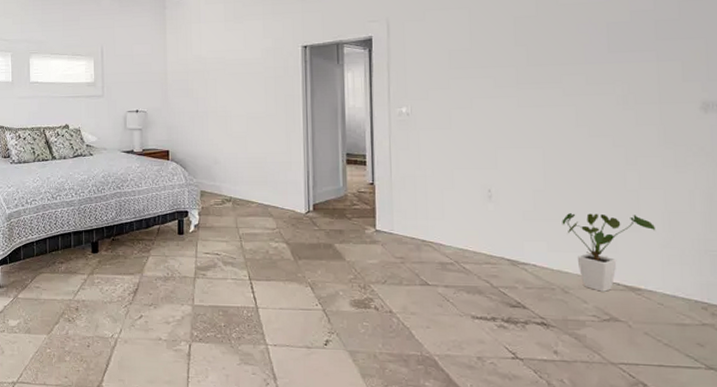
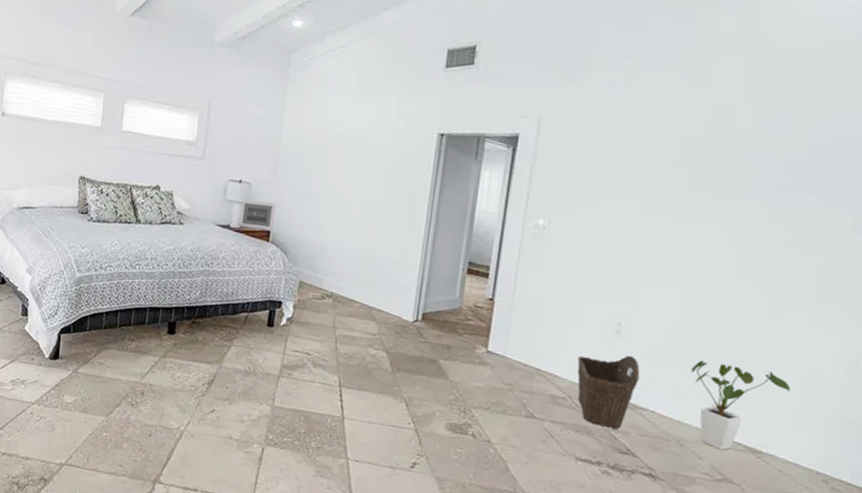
picture frame: none [141,126,172,150] -> present [239,200,277,231]
wicker basket: none [457,217,516,285] -> present [577,355,640,429]

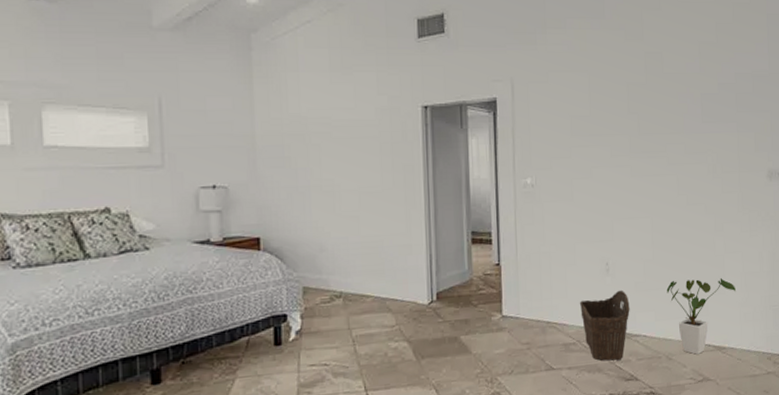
picture frame: present [239,200,277,231] -> none [221,205,263,239]

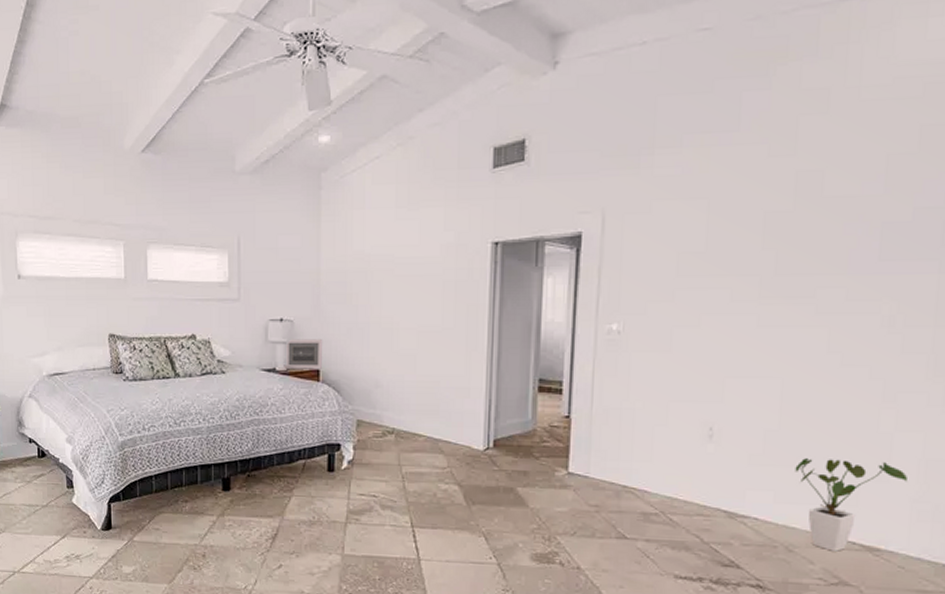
picture frame: none [221,205,263,239] -> present [285,339,323,369]
wicker basket: present [579,290,630,361] -> none [667,461,738,541]

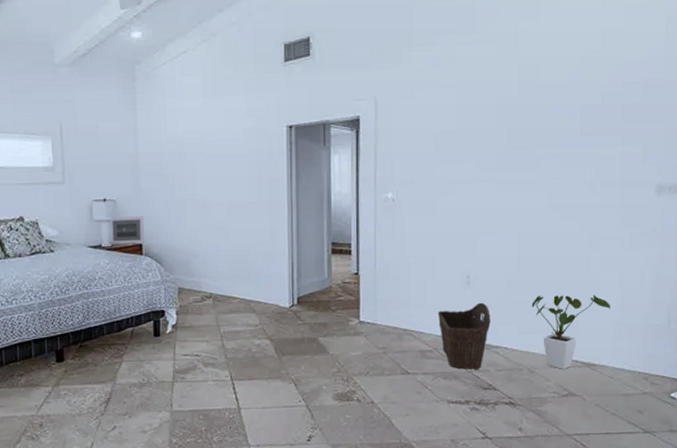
wicker basket: none [667,461,738,541] -> present [437,302,491,369]

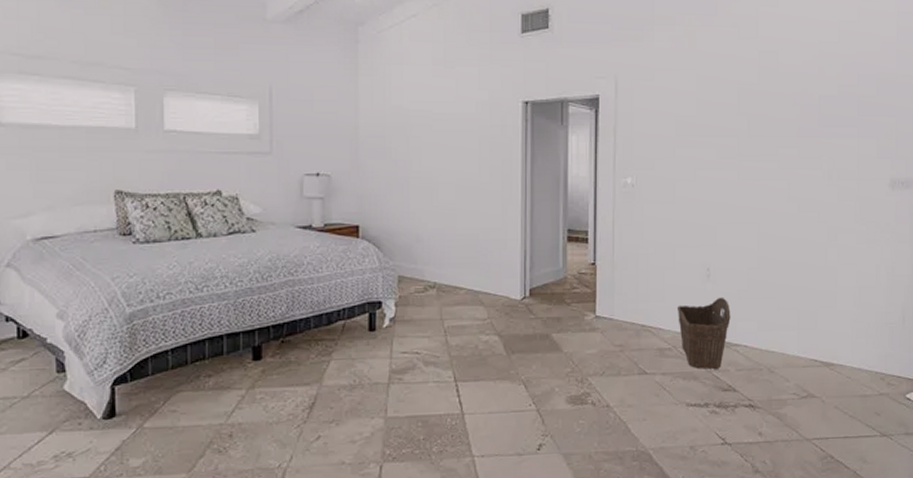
picture frame: present [110,216,145,245] -> none [322,194,363,225]
house plant: present [531,295,610,369] -> none [771,290,848,369]

